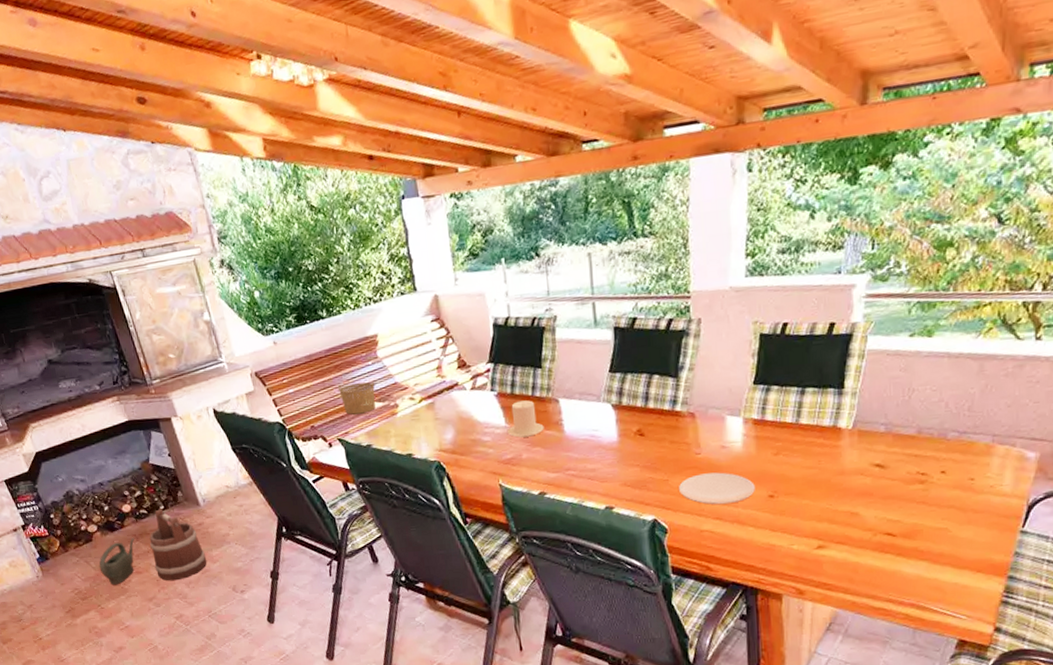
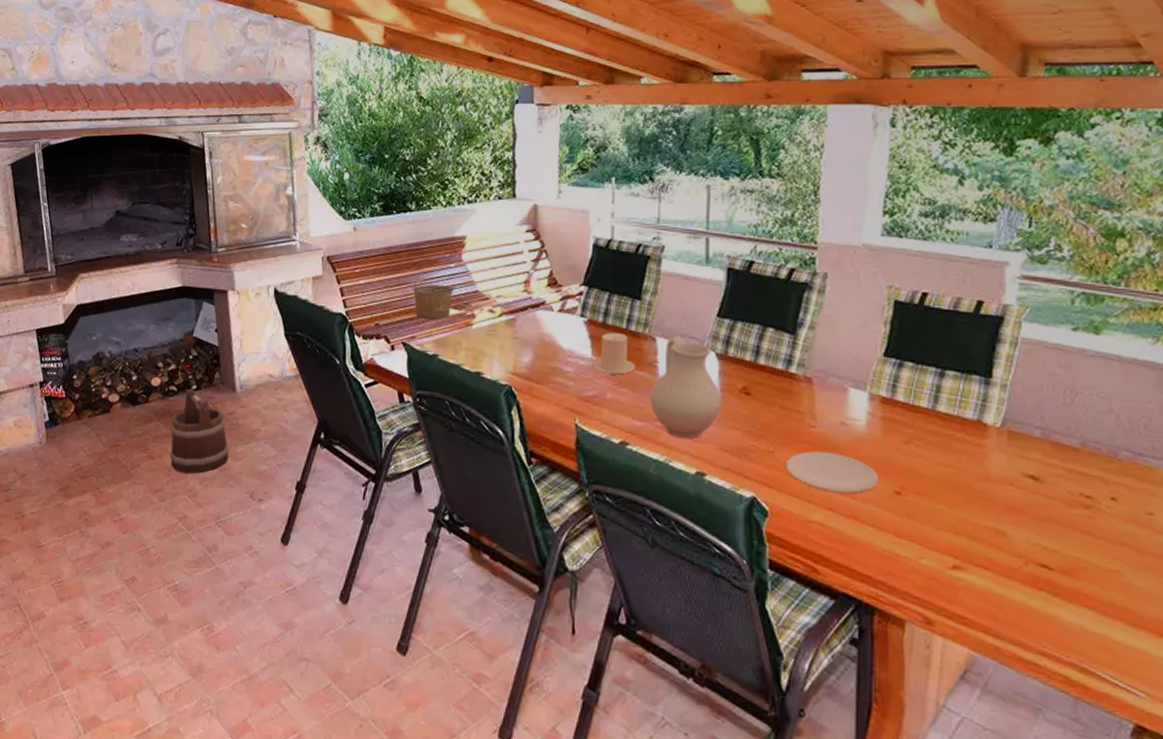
watering can: present [99,537,135,585] -> none [109,415,156,468]
pitcher: none [559,395,622,481] -> present [650,336,723,439]

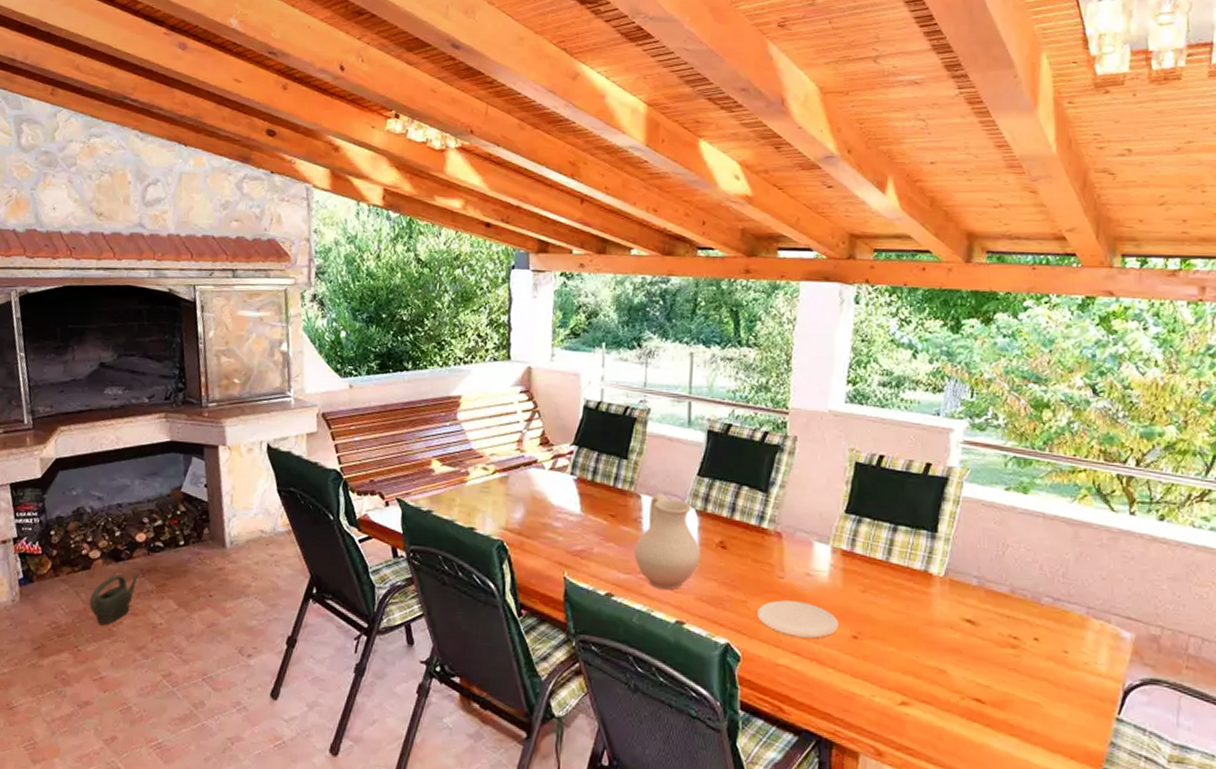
watering can: none [109,415,156,468] -> present [89,571,140,625]
bucket: present [169,388,229,474] -> none [154,544,218,631]
basket: present [413,283,453,319] -> none [408,440,448,476]
candle: present [592,332,635,375] -> none [581,490,621,530]

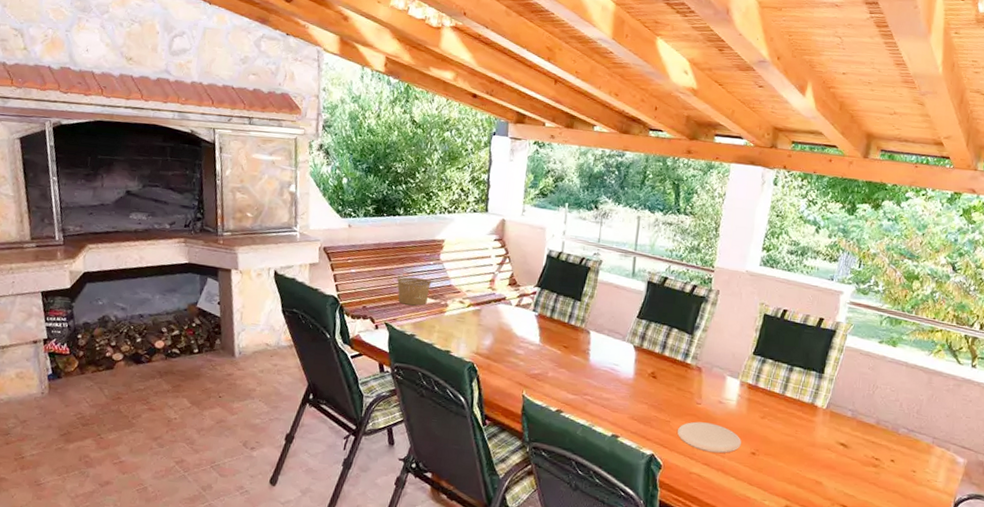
watering can: present [89,571,140,625] -> none [111,373,158,418]
basket: none [408,440,448,476] -> present [397,275,431,306]
pitcher: present [634,494,701,590] -> none [581,331,636,410]

